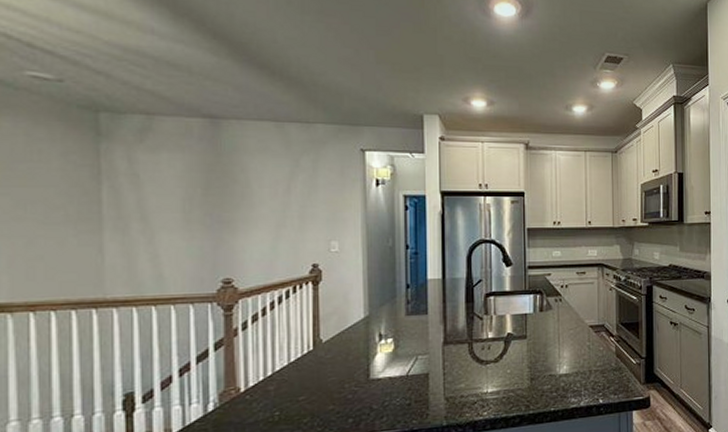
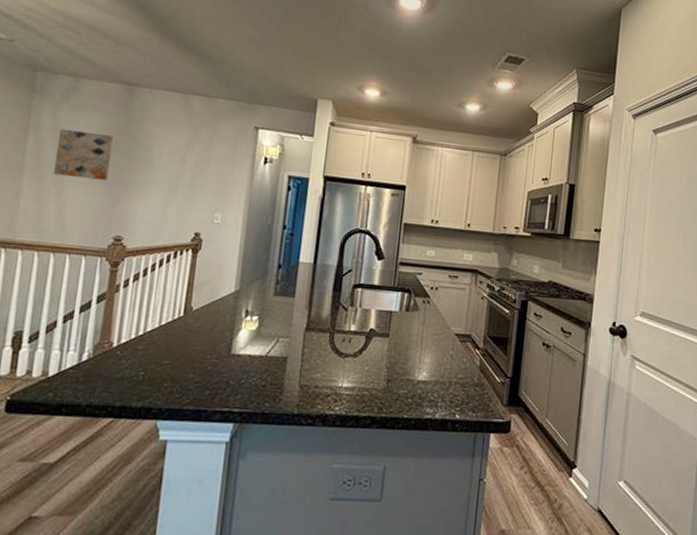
wall art: none [138,172,204,223] -> present [54,128,114,181]

